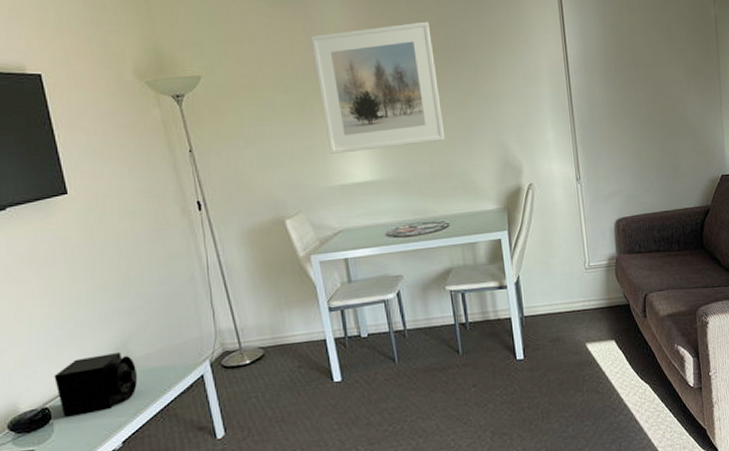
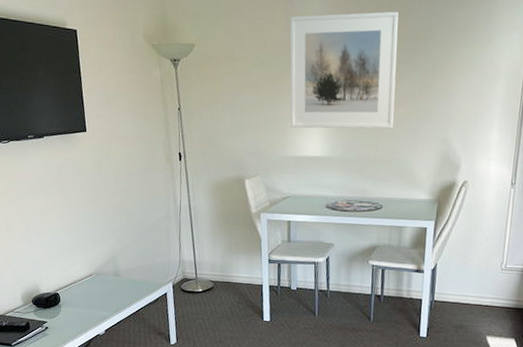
speaker: present [54,351,138,417] -> none [64,261,121,304]

